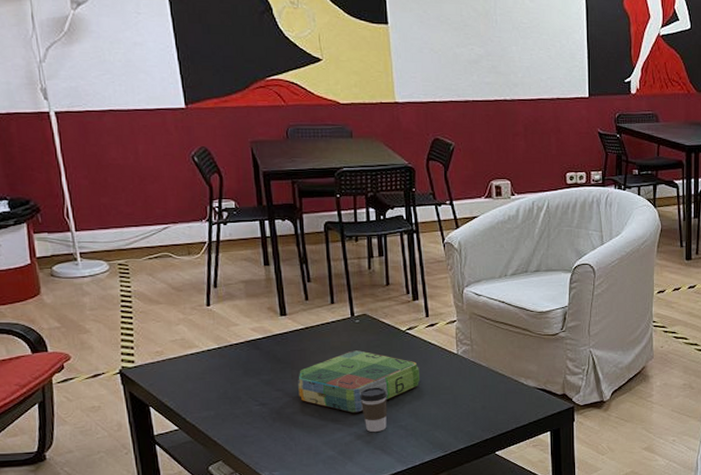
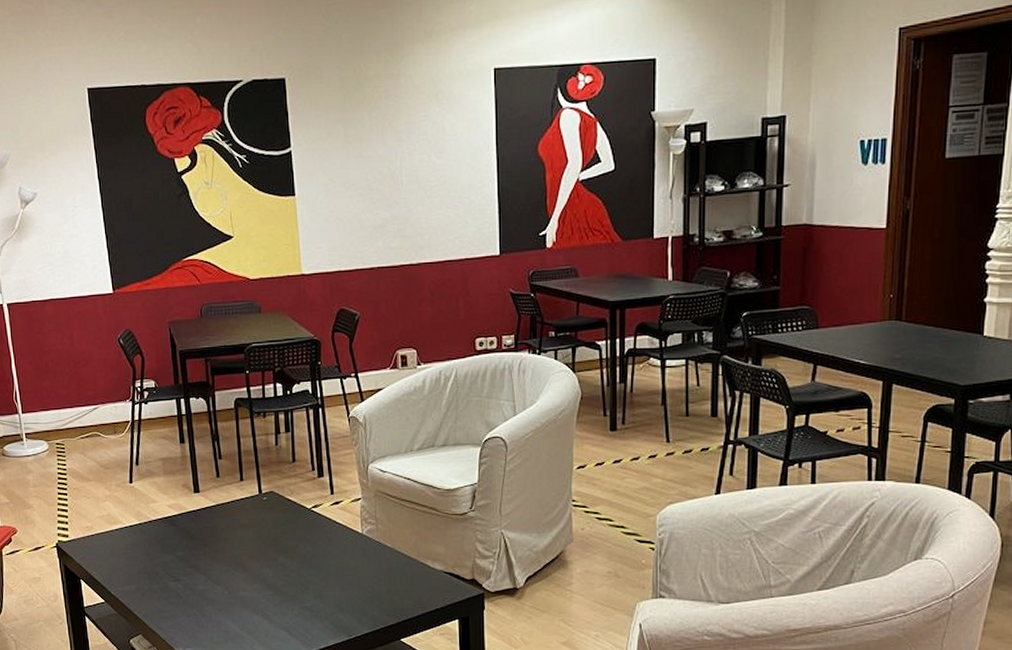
board game: present [298,350,421,413] -> none [209,528,326,592]
coffee cup: present [360,387,388,433] -> none [267,566,293,613]

